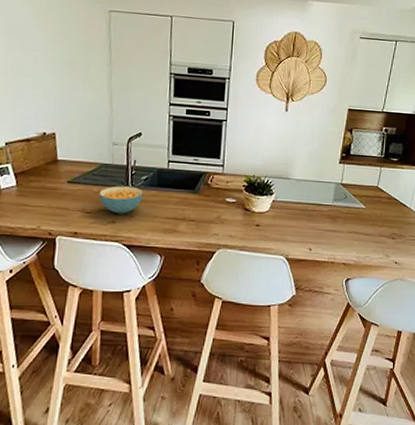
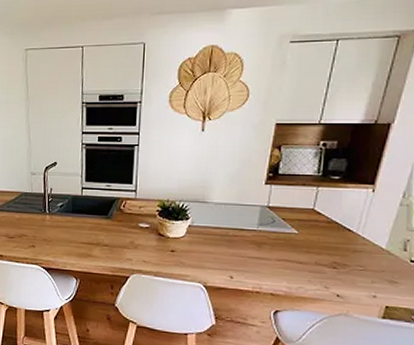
cereal bowl: present [99,186,143,214] -> none [20,212,59,239]

